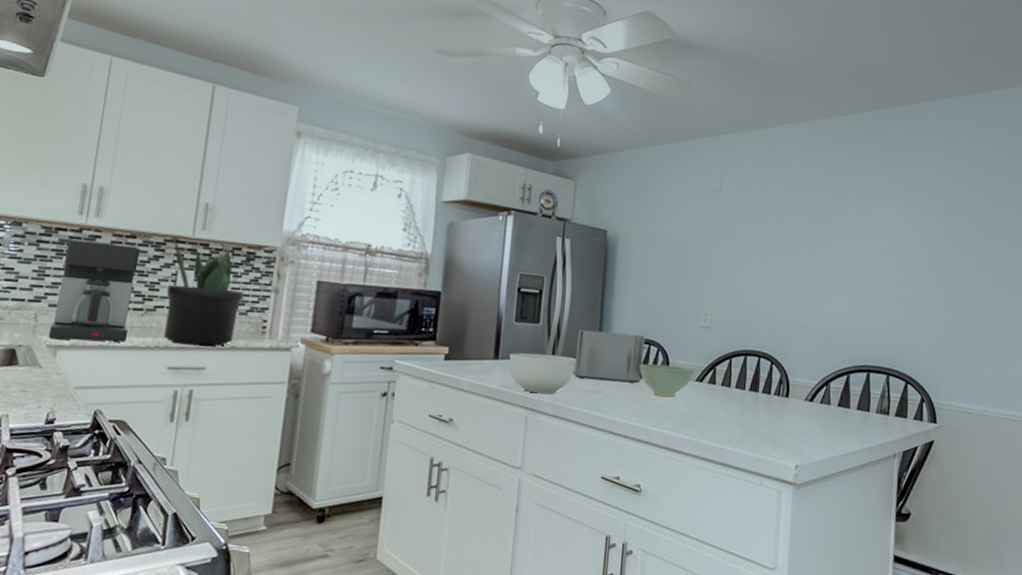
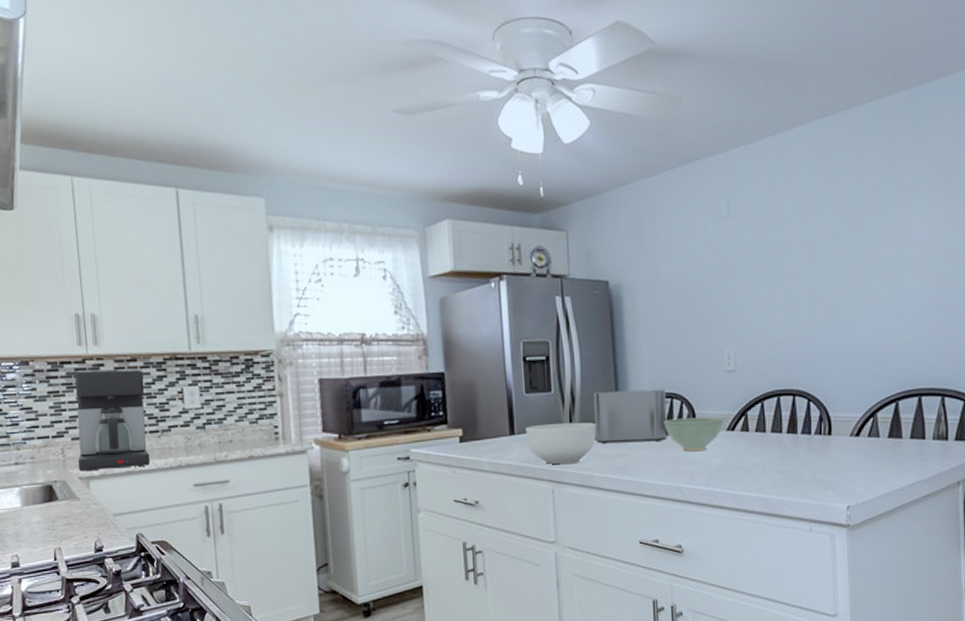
planter: present [164,237,245,346] -> none [172,354,251,461]

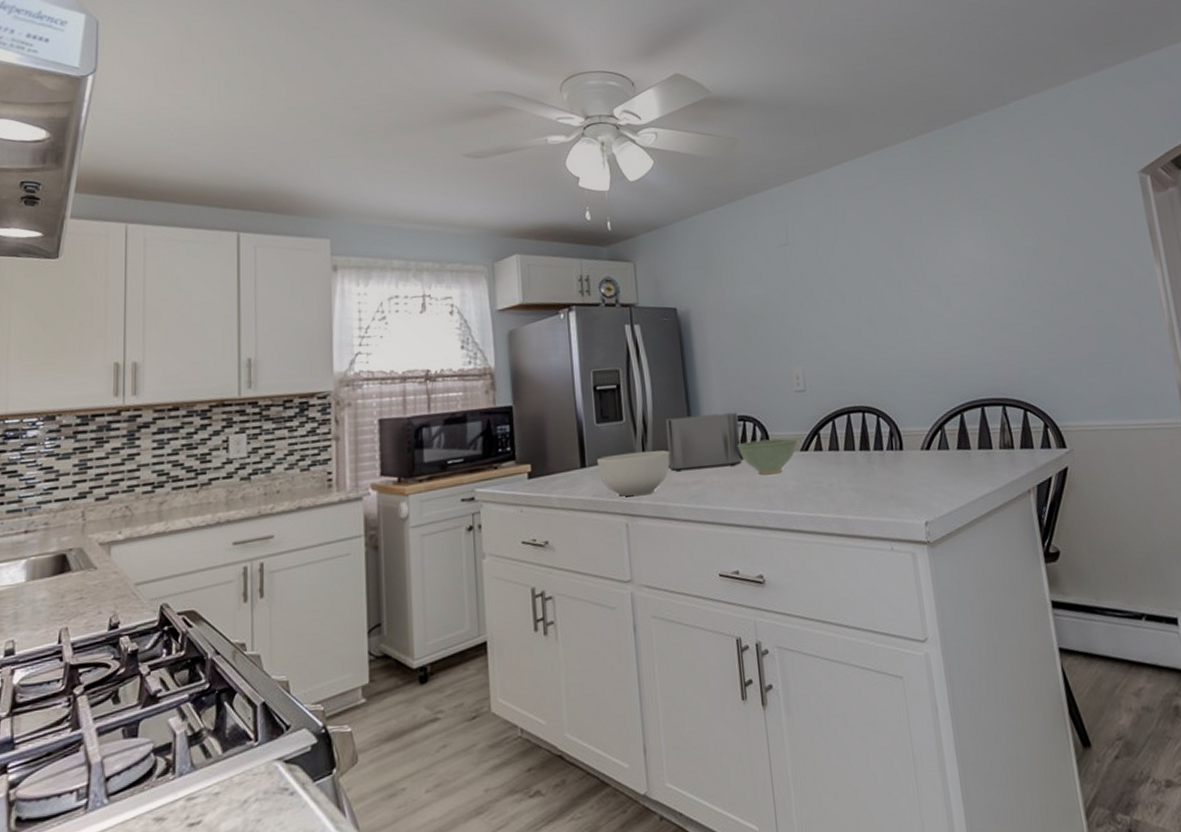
coffee maker: present [74,369,151,472] -> none [99,419,185,536]

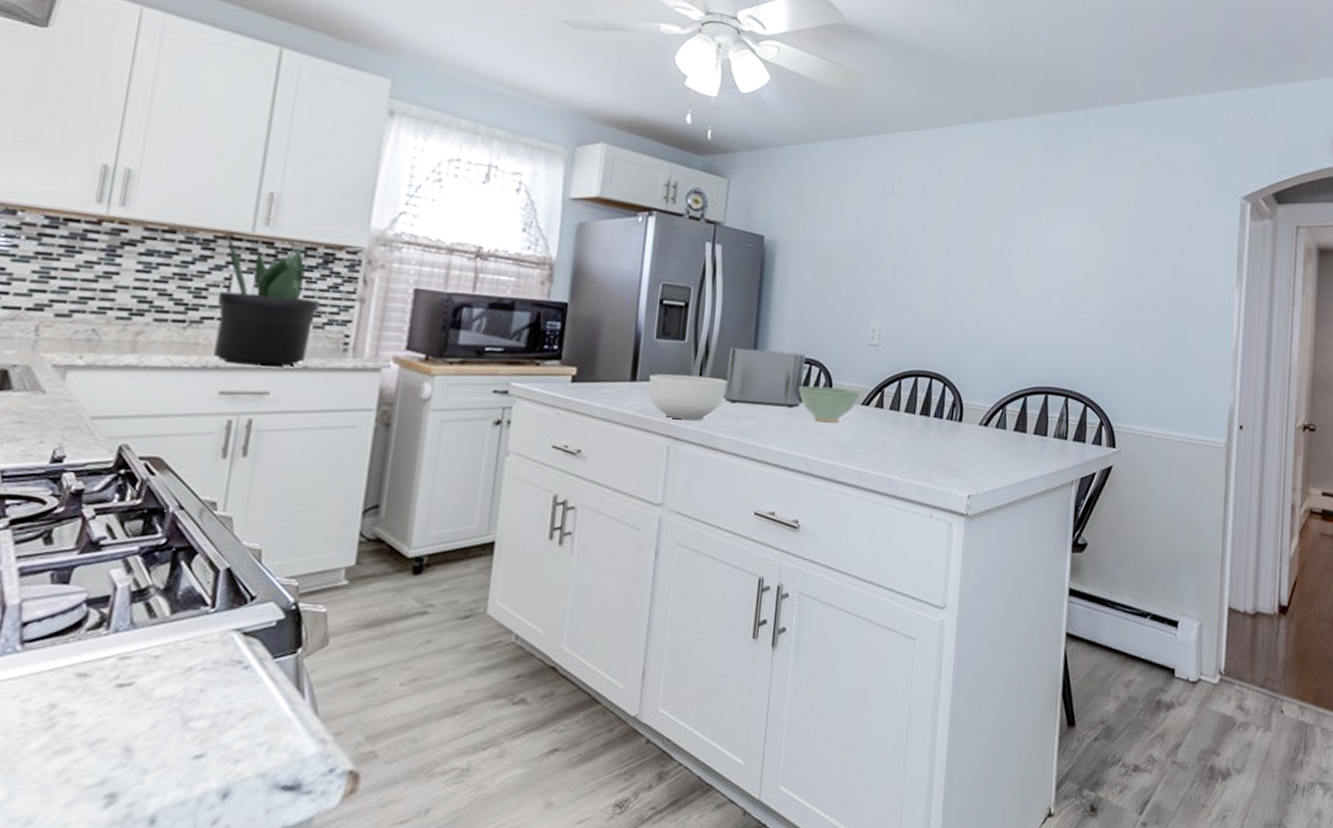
planter: none [219,399,303,516] -> present [214,232,321,366]

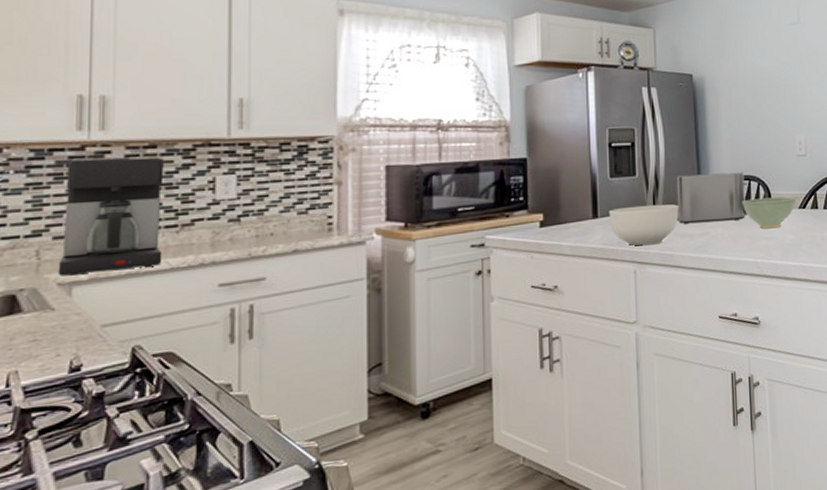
coffee maker: none [54,233,182,361] -> present [58,157,164,276]
planter: present [214,232,321,366] -> none [204,140,301,258]

